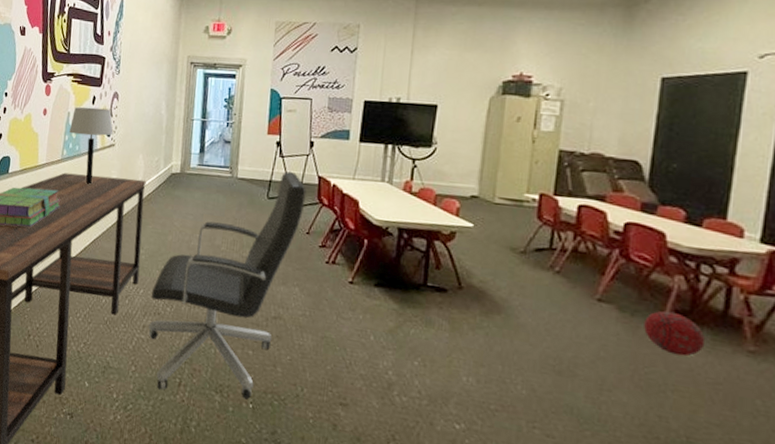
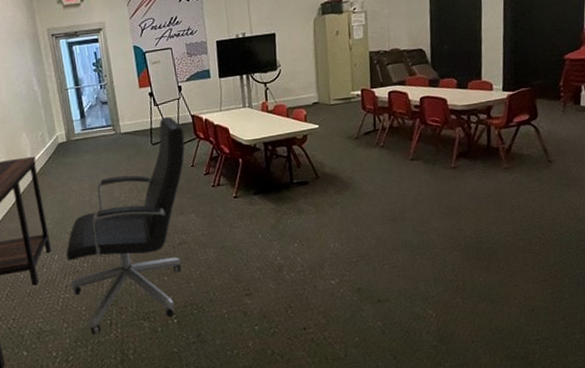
ball: present [644,310,706,357] -> none [442,154,480,185]

